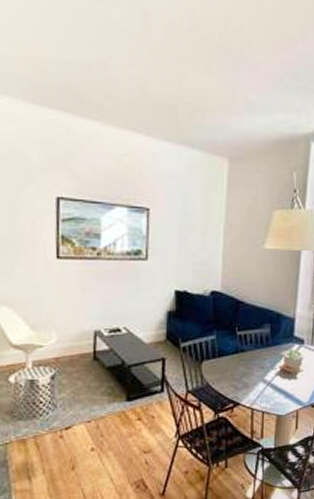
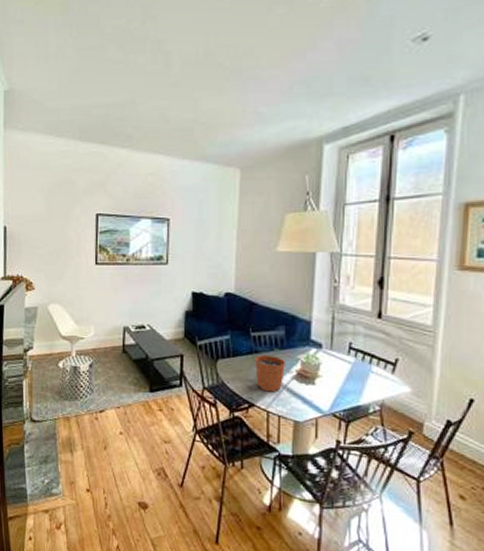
plant pot: none [240,347,270,390] -> present [255,349,285,392]

